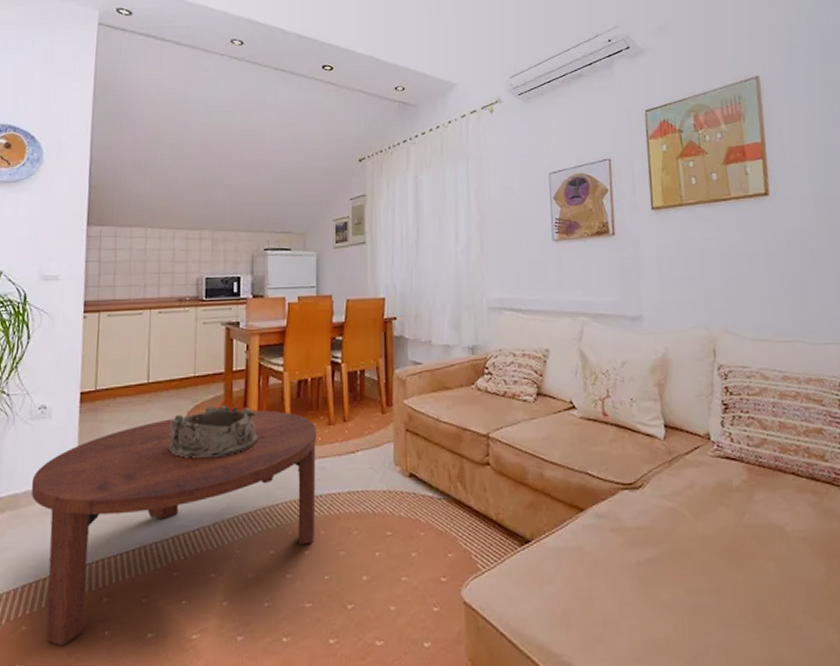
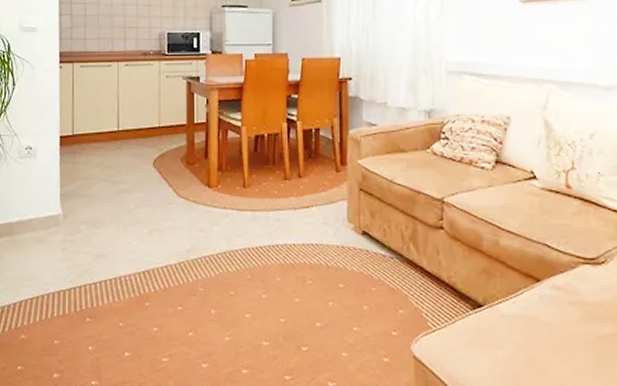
coffee table: present [31,410,316,646] -> none [22,162,272,355]
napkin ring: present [169,404,258,459] -> none [138,154,218,204]

